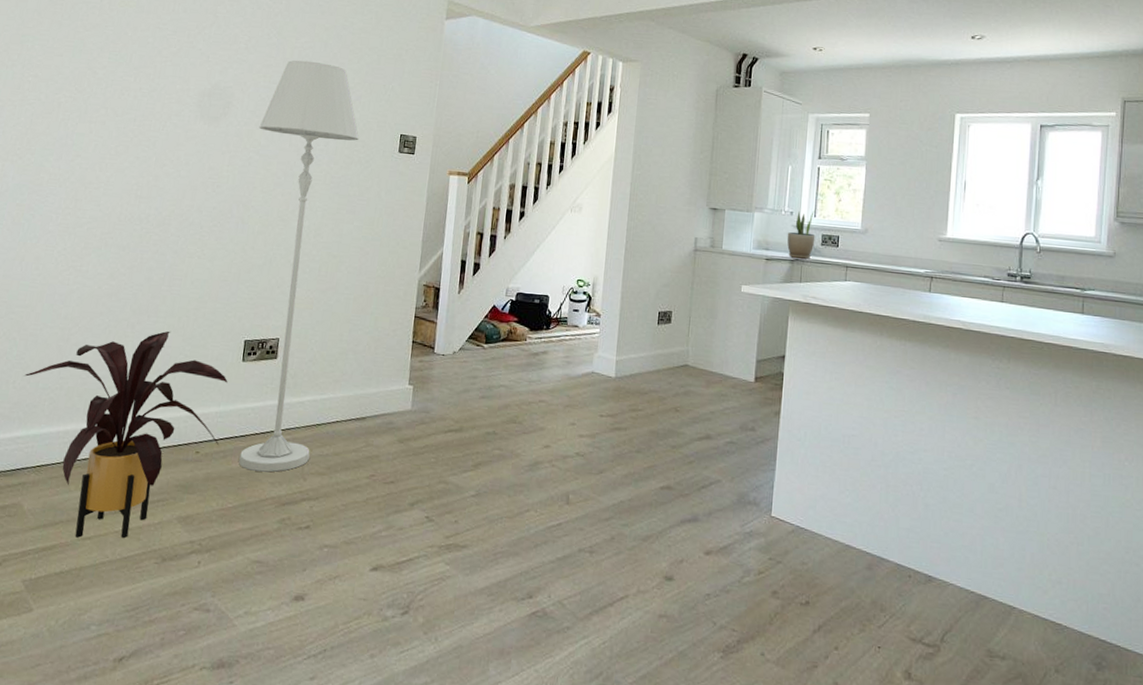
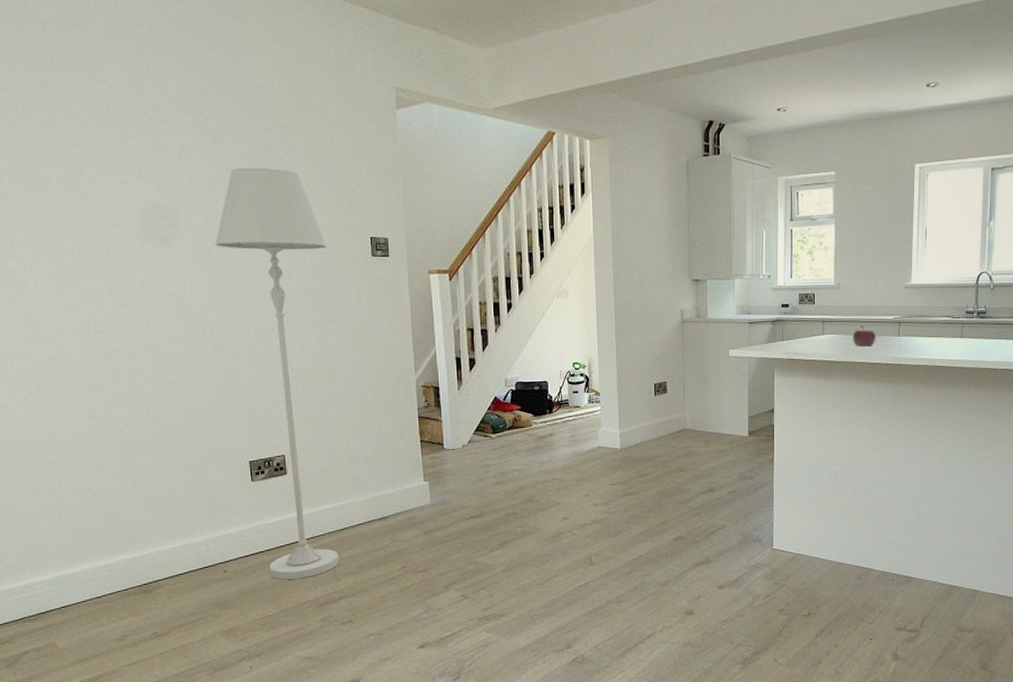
house plant: present [24,331,228,539] -> none [22,462,246,665]
potted plant: present [787,209,816,259] -> none [767,270,793,318]
fruit: none [878,275,904,301] -> present [853,325,876,348]

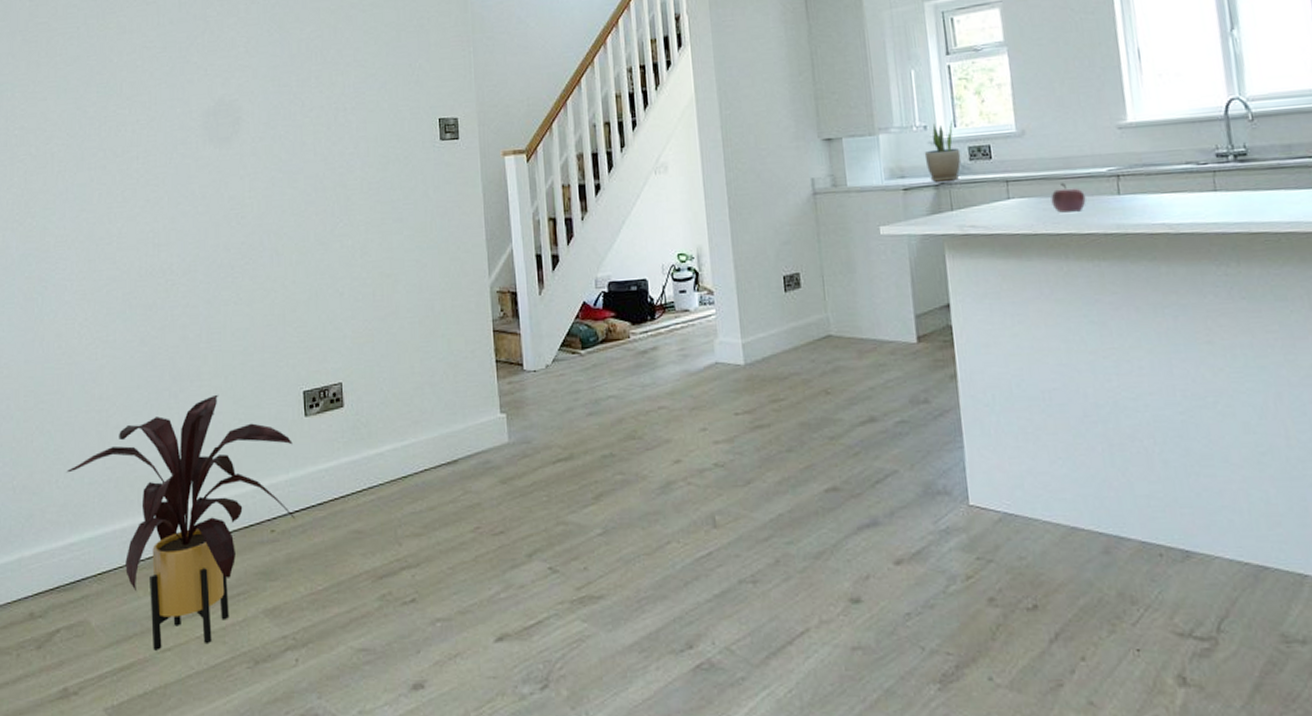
house plant: none [22,462,246,665] -> present [66,394,296,651]
floor lamp: present [215,167,339,580] -> none [276,52,401,543]
potted plant: none [767,270,793,318] -> present [924,117,961,182]

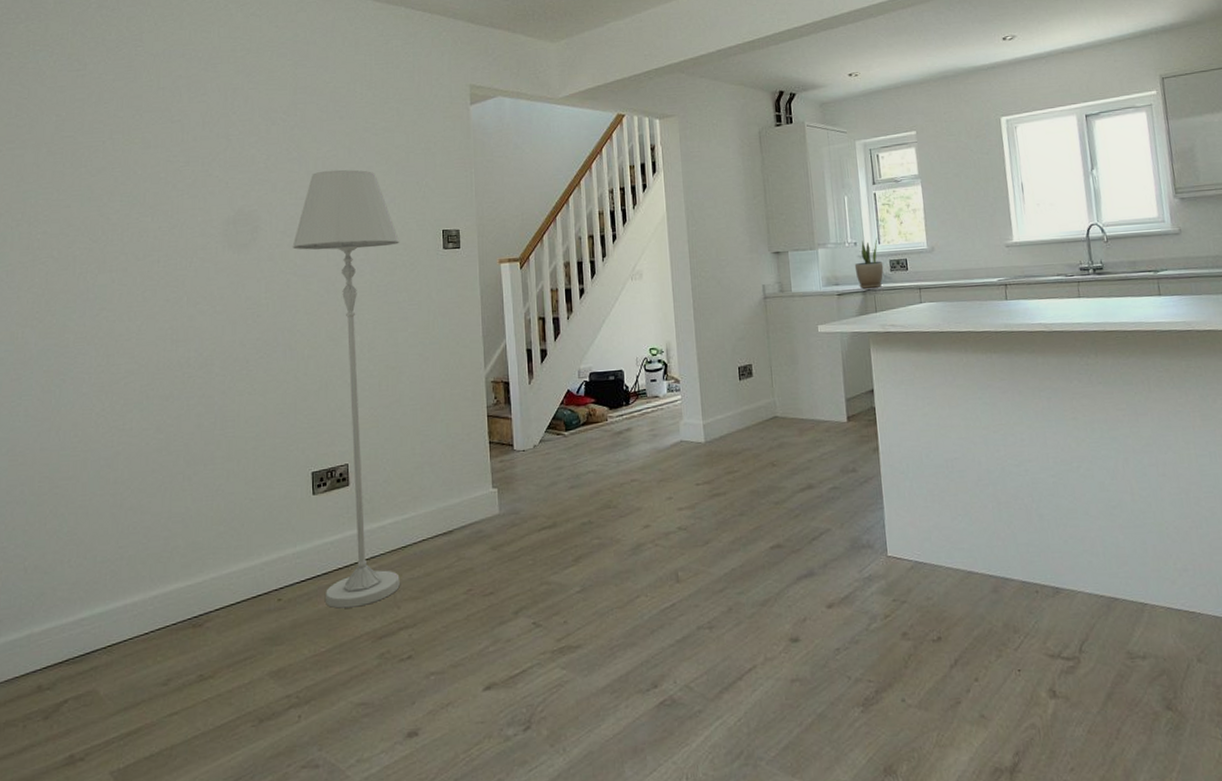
house plant: present [66,394,296,651] -> none [79,476,302,715]
floor lamp: none [276,52,401,543] -> present [292,169,400,609]
fruit: present [1051,182,1086,213] -> none [954,290,981,315]

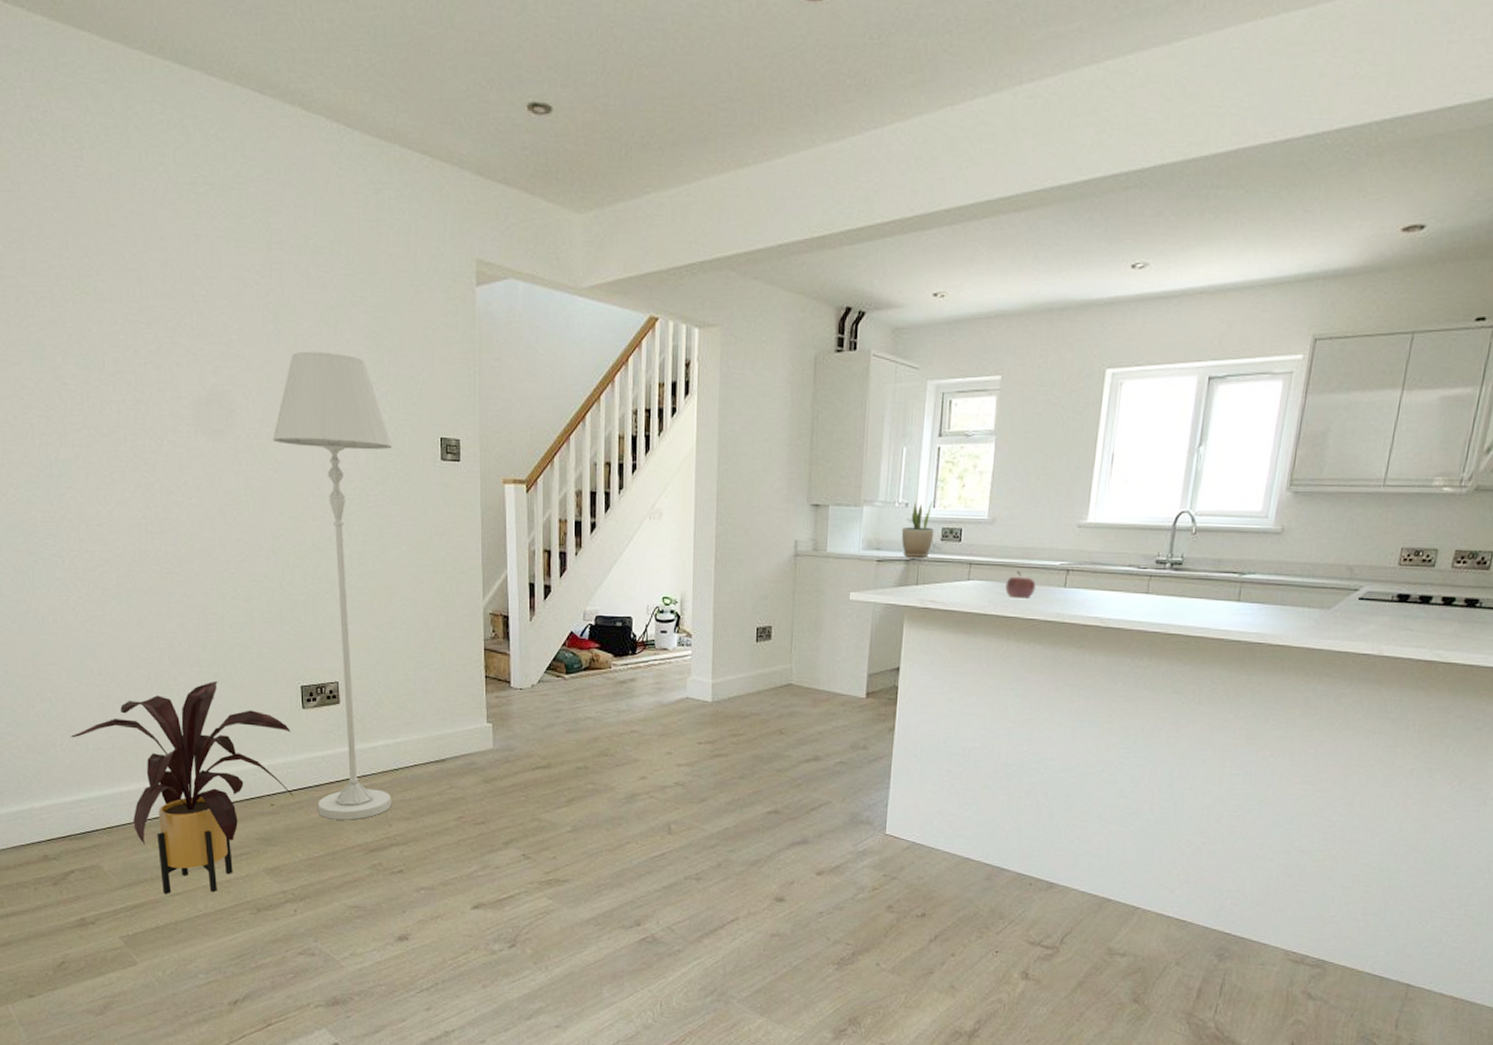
house plant: none [79,476,302,715] -> present [70,680,294,894]
fruit: none [954,290,981,315] -> present [1005,571,1036,600]

